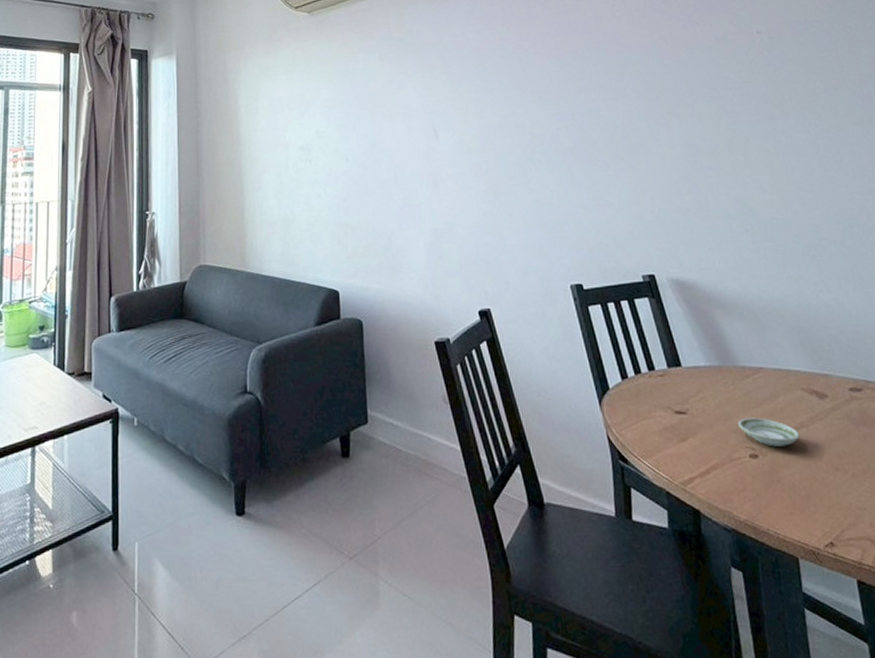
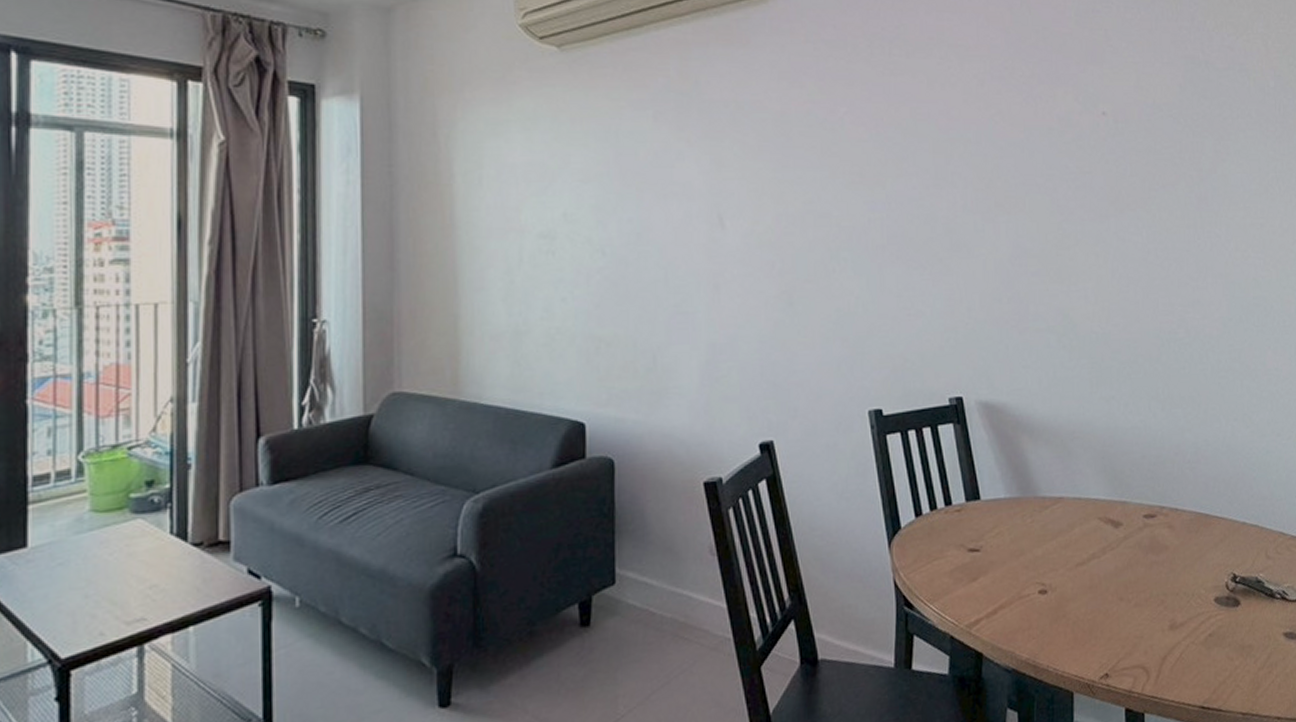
saucer: present [738,417,801,447] -> none [1031,551,1091,581]

